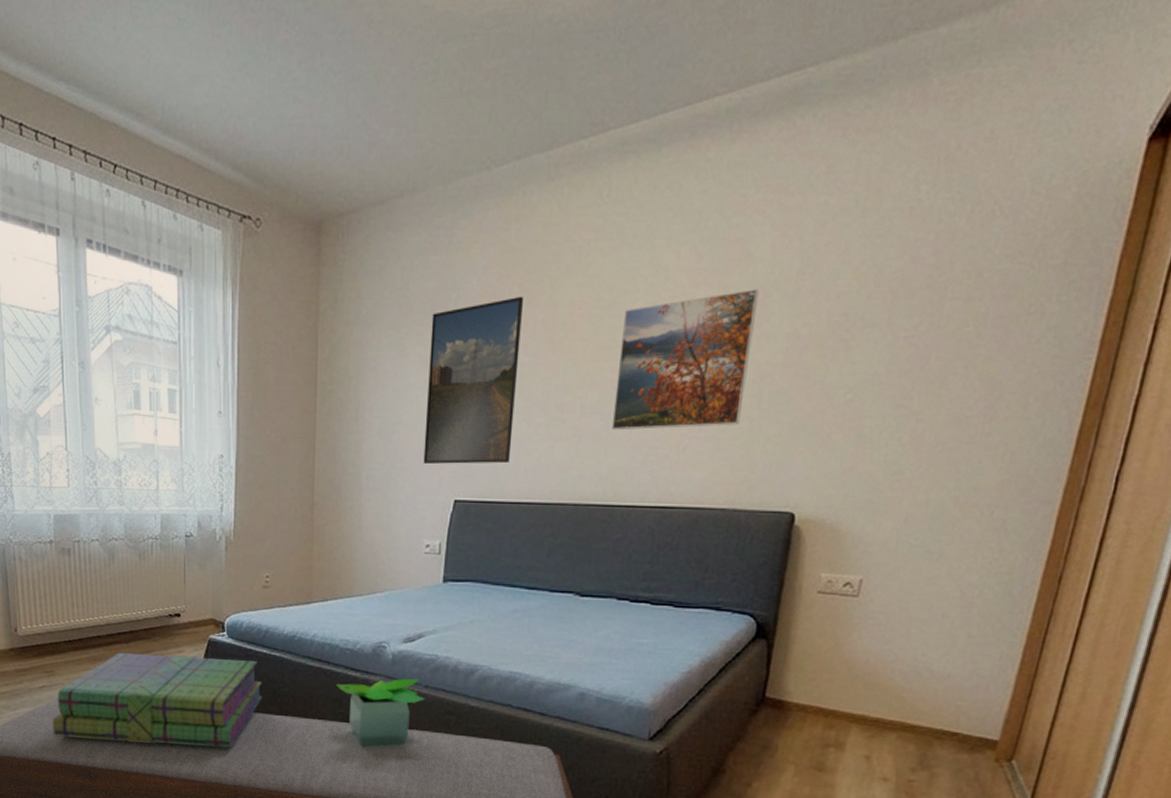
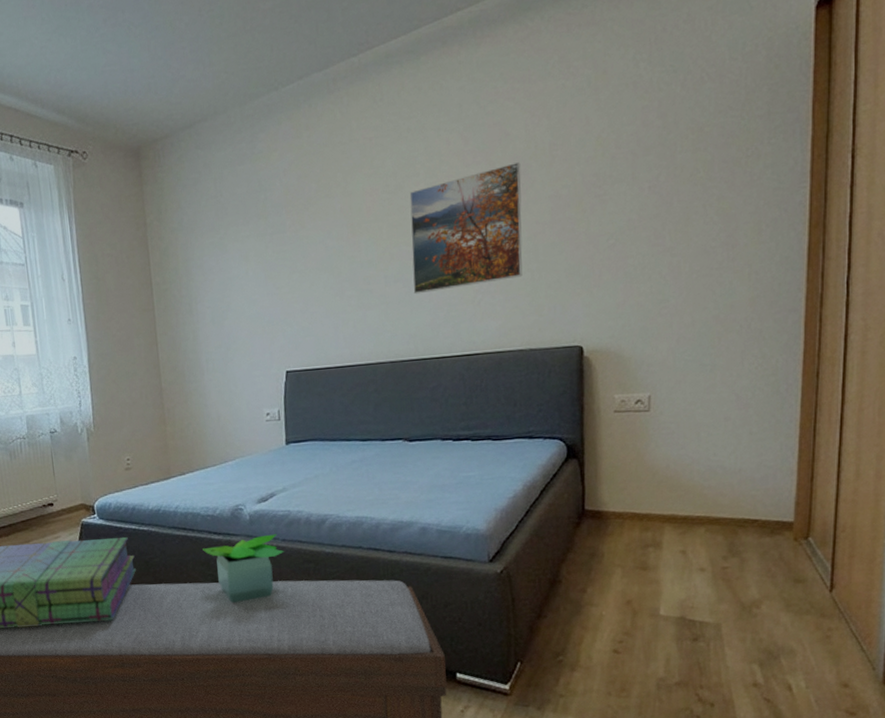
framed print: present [423,296,524,465] -> none [245,190,330,343]

